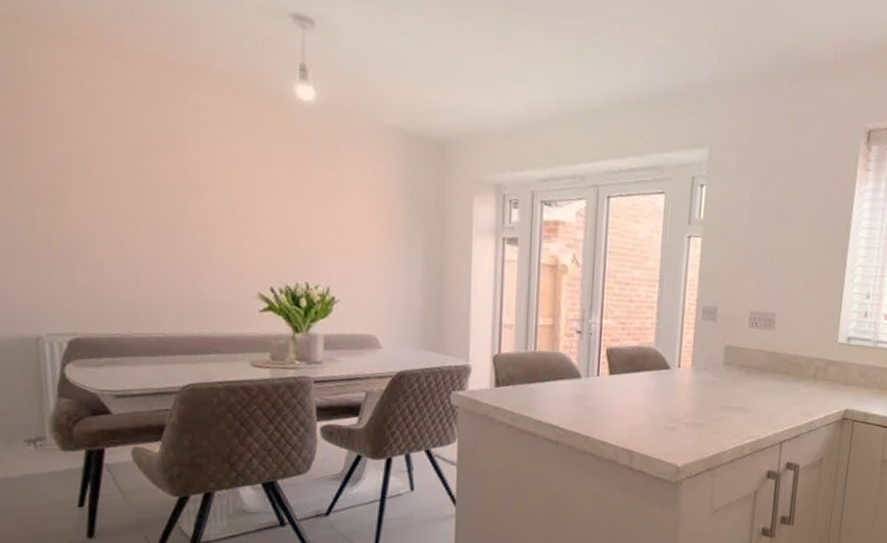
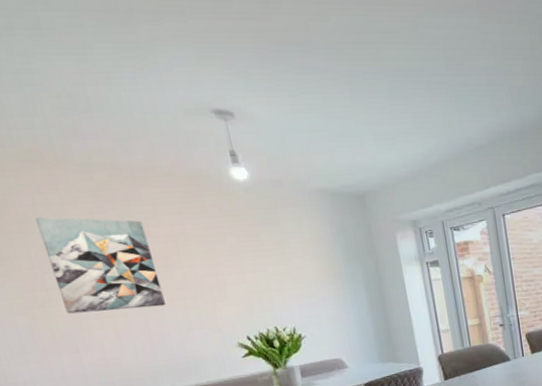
wall art: none [63,103,185,233] -> present [35,217,166,314]

